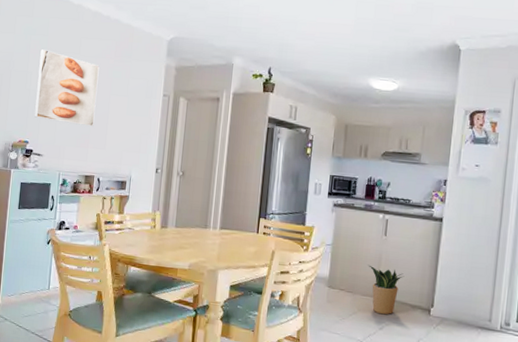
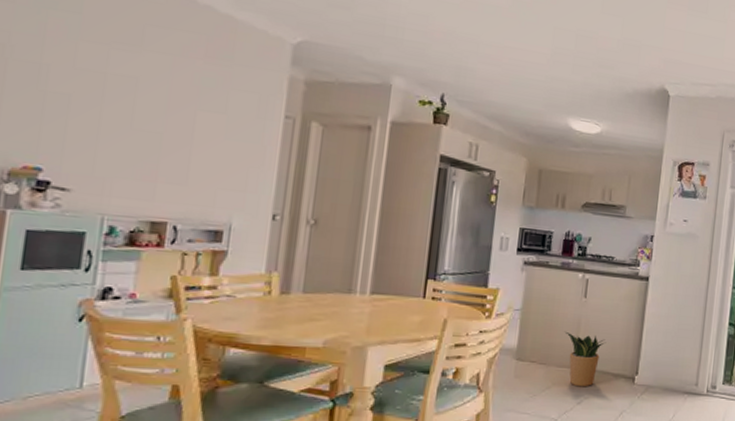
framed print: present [34,48,100,127] -> none [54,31,178,153]

